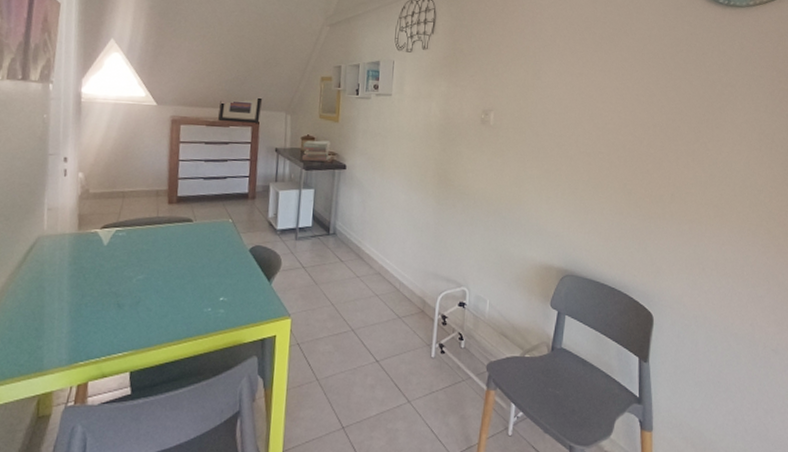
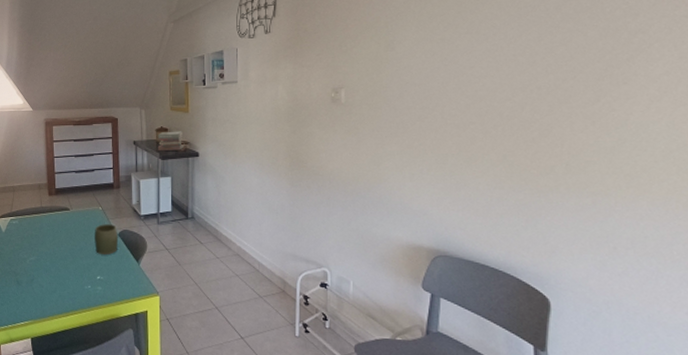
picture frame: present [218,98,262,124] -> none [83,97,118,121]
mug: none [220,238,249,273] -> present [95,224,118,255]

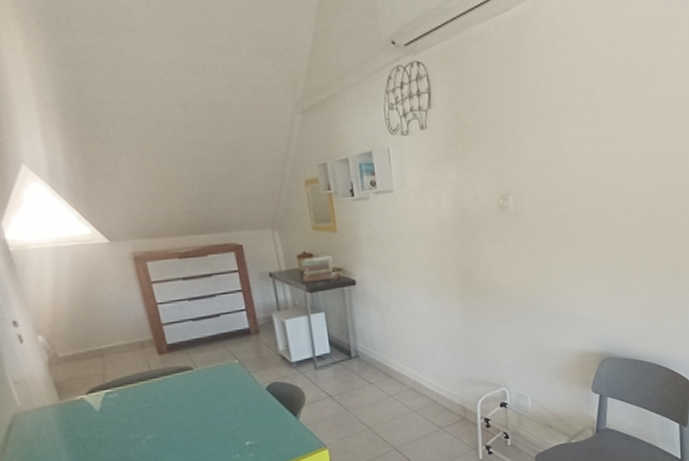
mug: present [95,224,118,255] -> none [233,378,268,416]

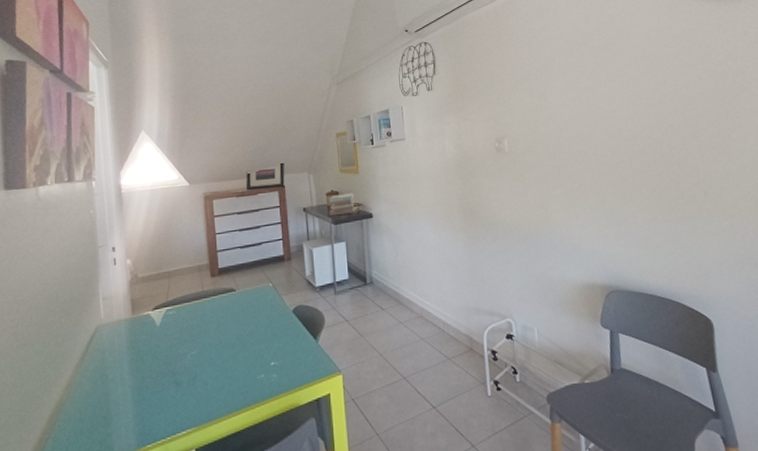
picture frame: none [188,216,243,251] -> present [246,163,285,191]

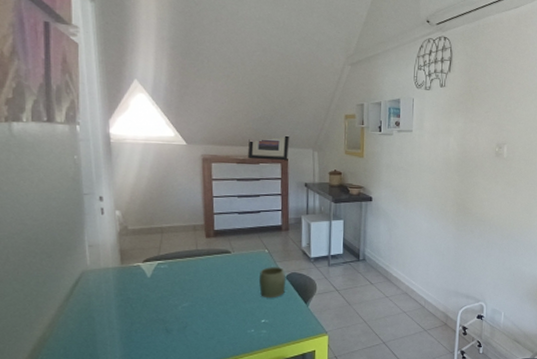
mug: none [265,301,292,337] -> present [259,267,285,297]
books: present [328,193,357,216] -> none [330,175,358,195]

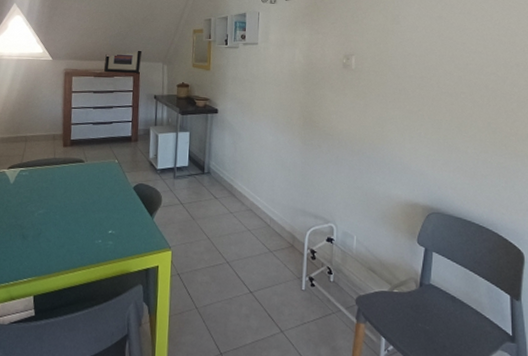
mug: present [259,267,285,297] -> none [108,177,133,208]

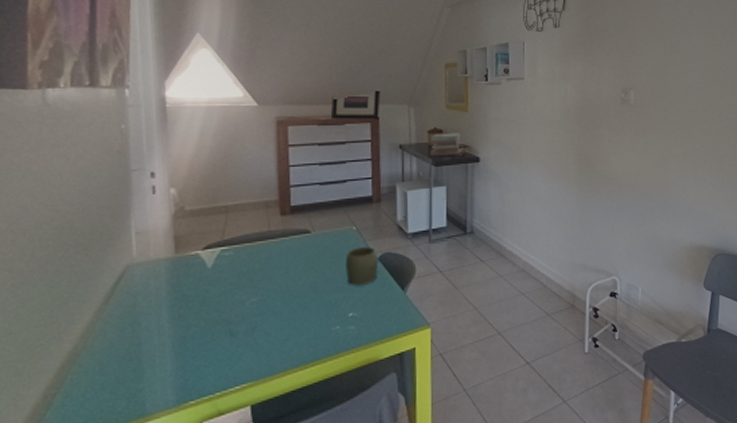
mug: none [108,177,133,208] -> present [346,247,377,285]
books: none [177,87,205,107] -> present [429,133,463,157]

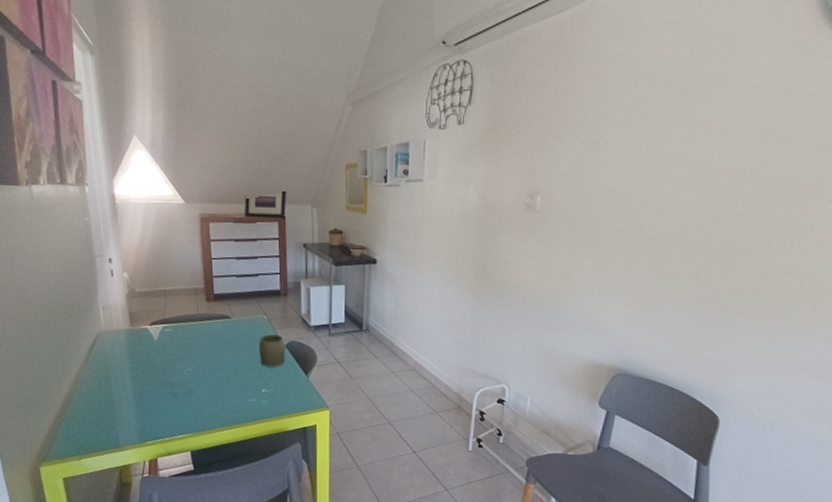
books: present [429,133,463,157] -> none [330,234,361,257]

